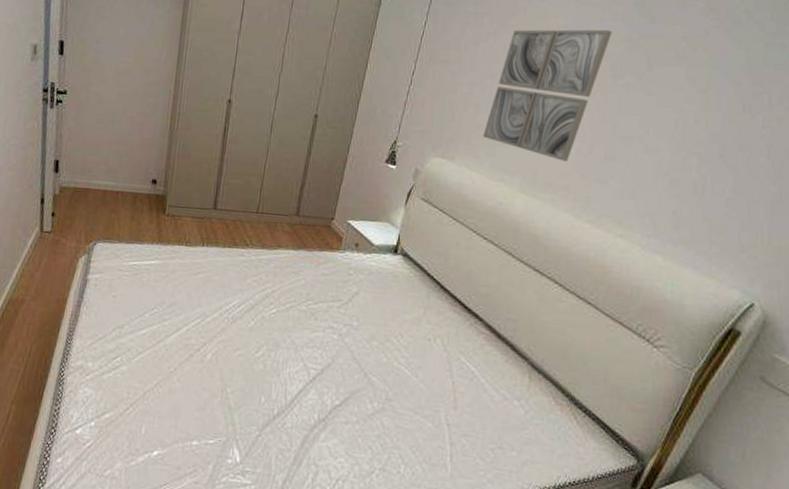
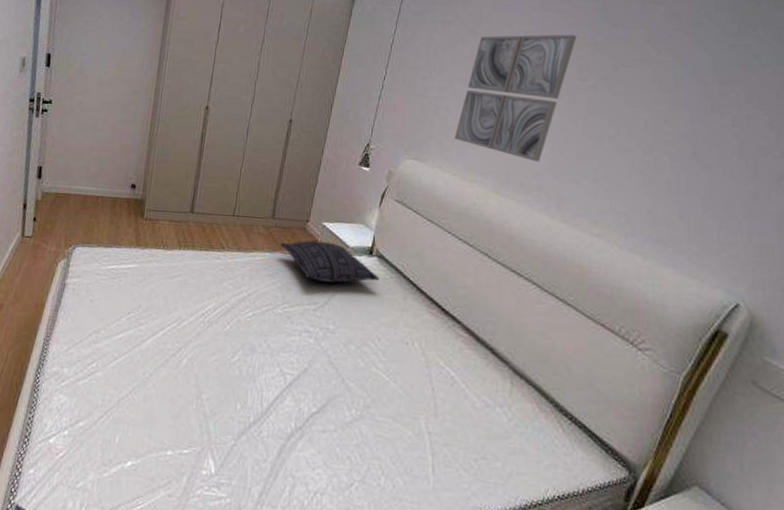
pillow: none [305,238,403,281] -> present [280,240,379,283]

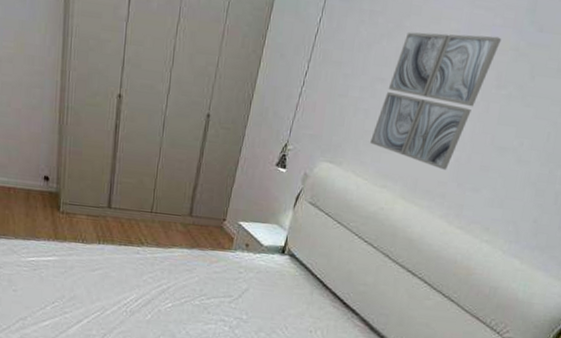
pillow: present [280,240,379,283] -> none [198,238,290,279]

